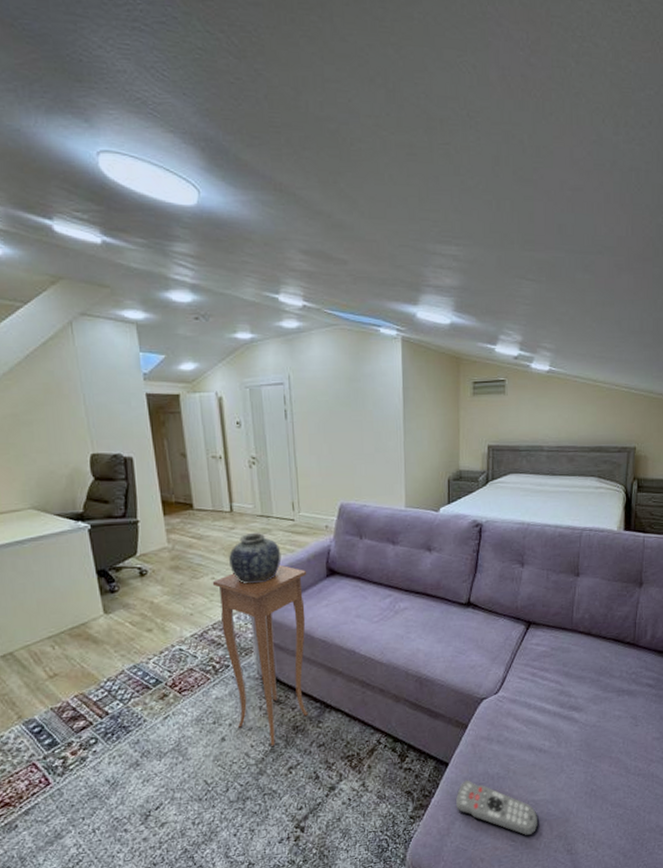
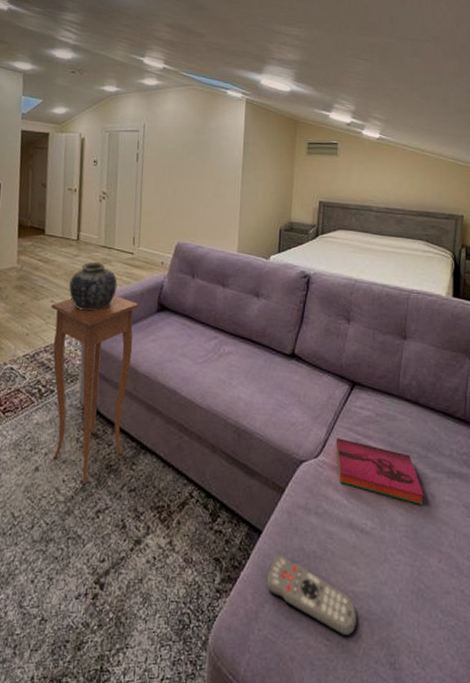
hardback book: none [514,674,596,722] -> present [336,438,424,505]

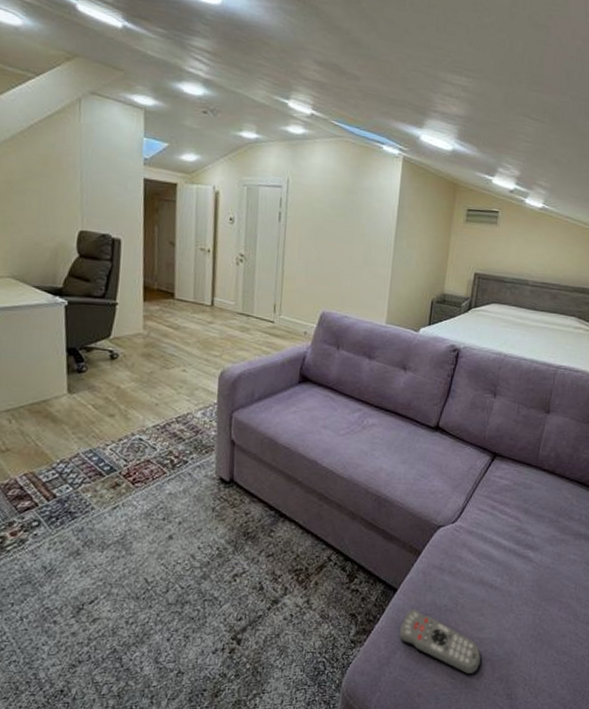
side table: present [51,295,139,484] -> none [182,365,280,550]
vase: present [69,261,118,311] -> none [203,329,256,381]
hardback book: present [336,438,424,505] -> none [473,505,551,563]

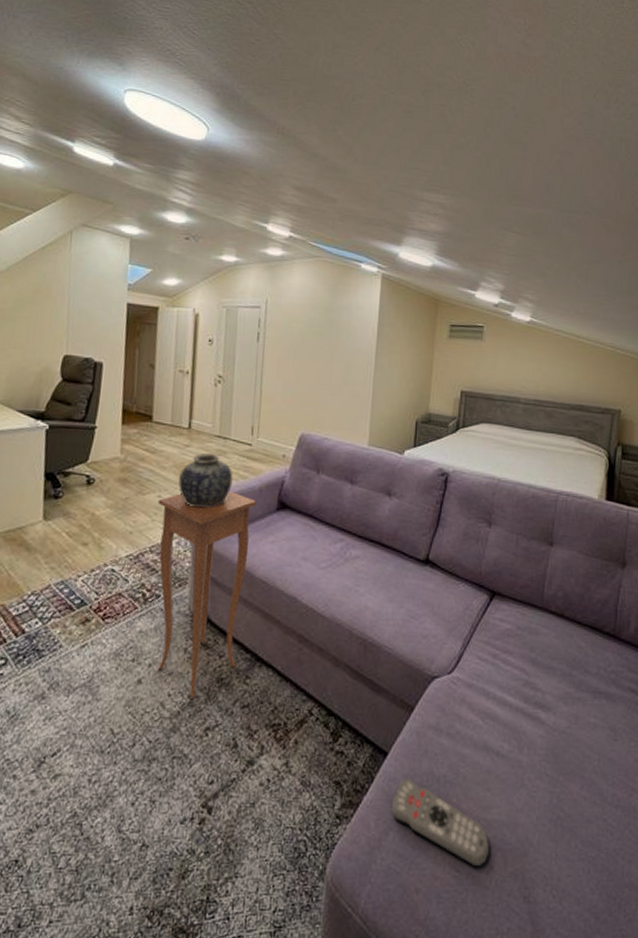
side table: none [182,365,280,550] -> present [157,490,257,699]
vase: none [203,329,256,381] -> present [178,452,233,508]

